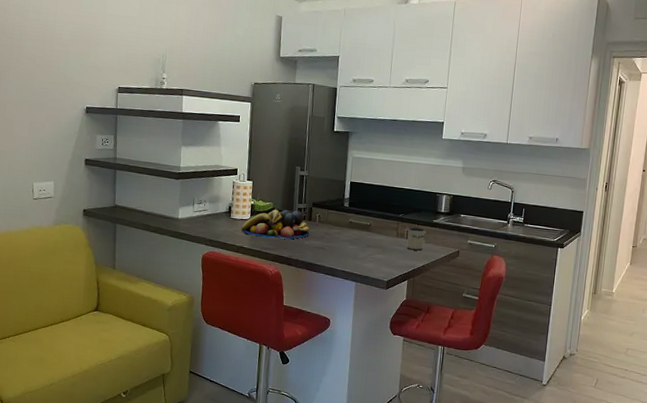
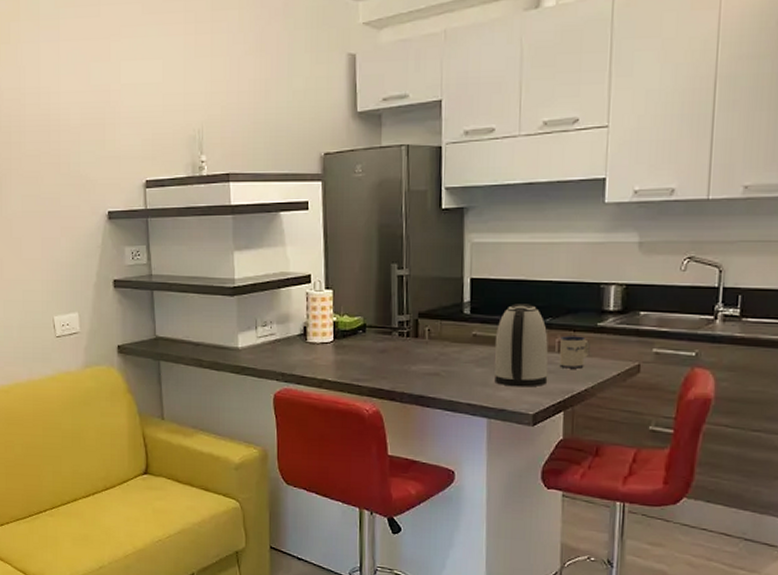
fruit bowl: present [241,209,310,239] -> none [322,324,417,366]
kettle: none [362,202,400,262] -> present [494,304,548,388]

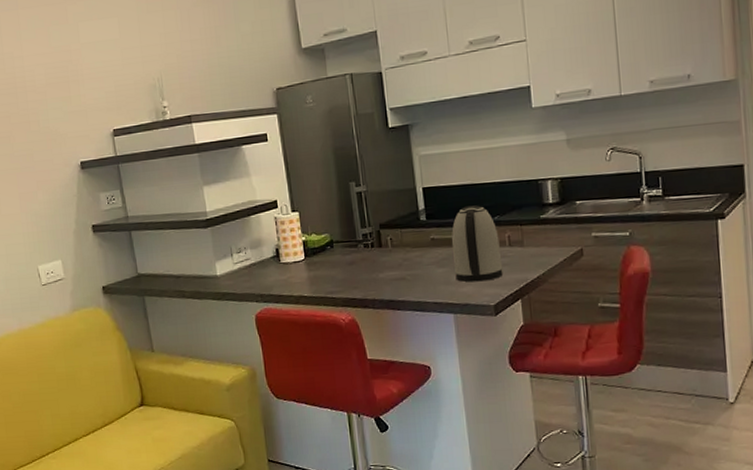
mug: present [559,336,590,369] -> none [508,229,537,260]

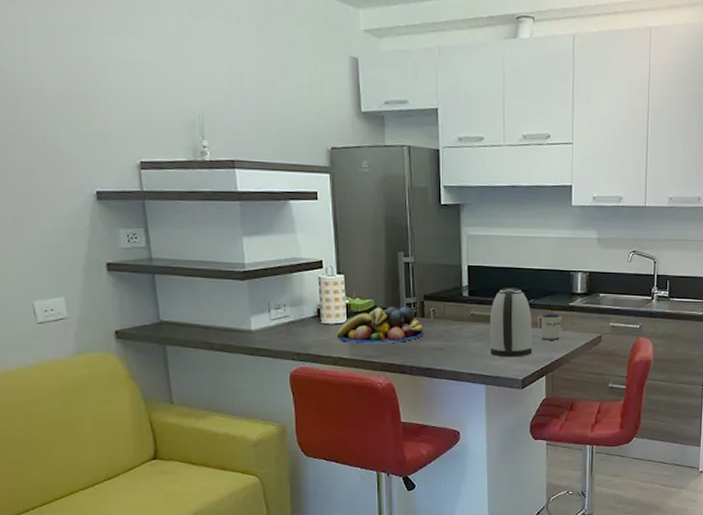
fruit bowl: none [295,237,383,280] -> present [336,306,424,344]
mug: none [508,229,537,260] -> present [540,314,564,340]

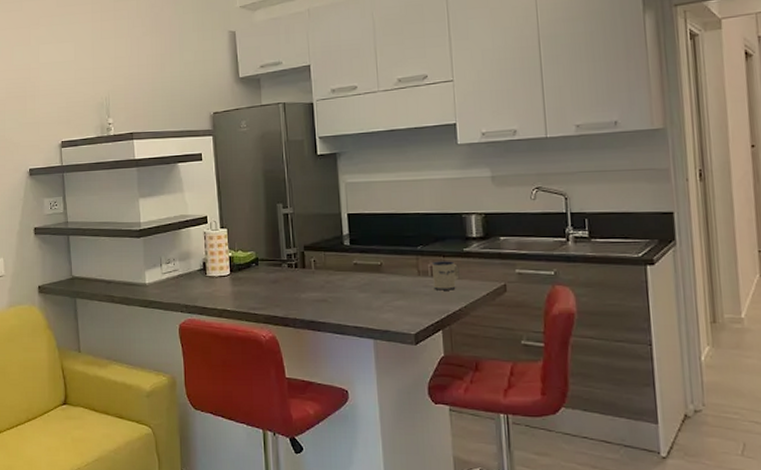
fruit bowl: present [336,306,424,344] -> none [220,257,306,296]
kettle: present [489,287,533,357] -> none [374,234,425,309]

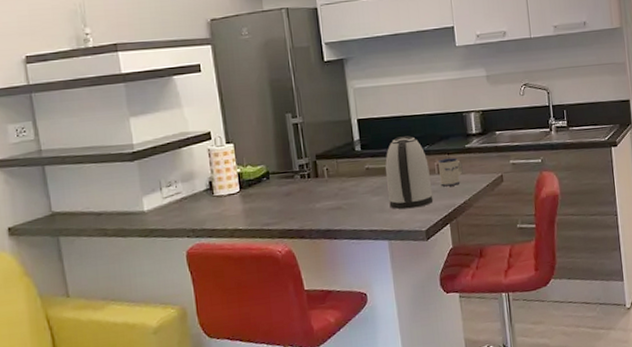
kettle: none [374,234,425,309] -> present [385,136,434,210]

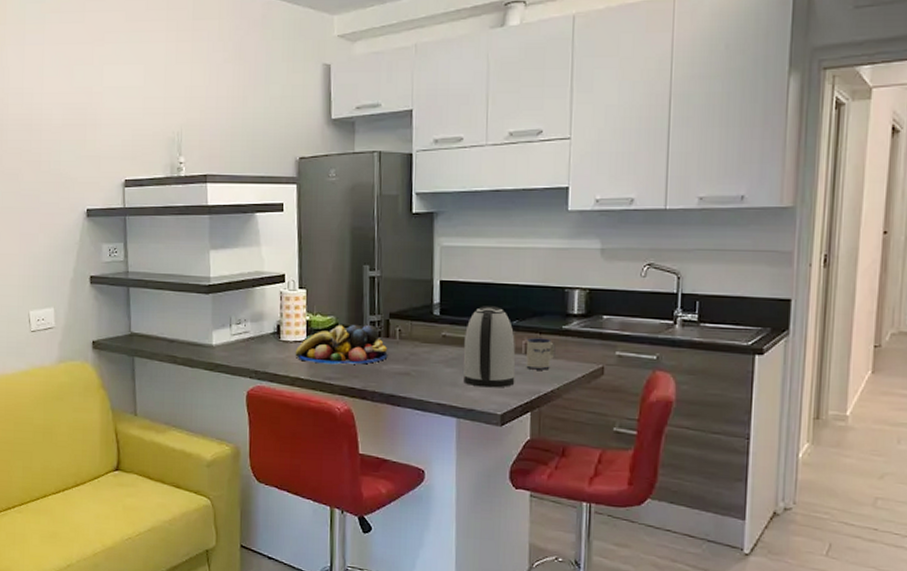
fruit bowl: none [230,168,320,212] -> present [295,324,388,365]

